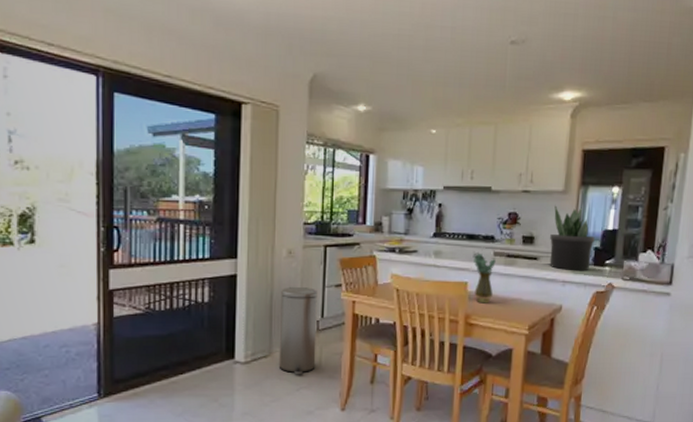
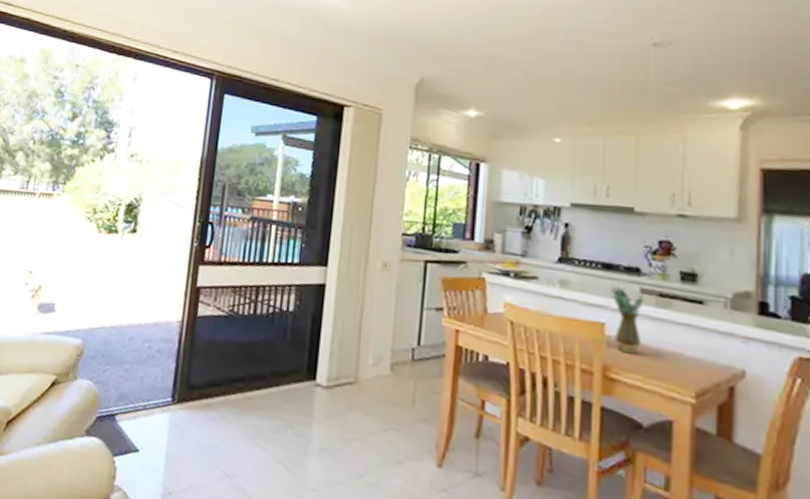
pedal bin: present [278,286,317,374] -> none [364,303,414,411]
planter: present [549,205,595,271] -> none [721,236,789,327]

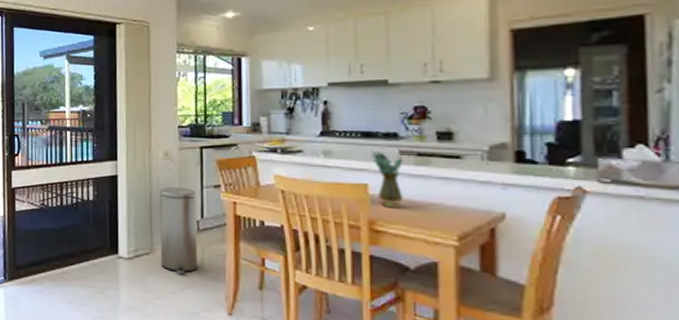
pedal bin: none [364,303,414,411] -> present [159,186,198,273]

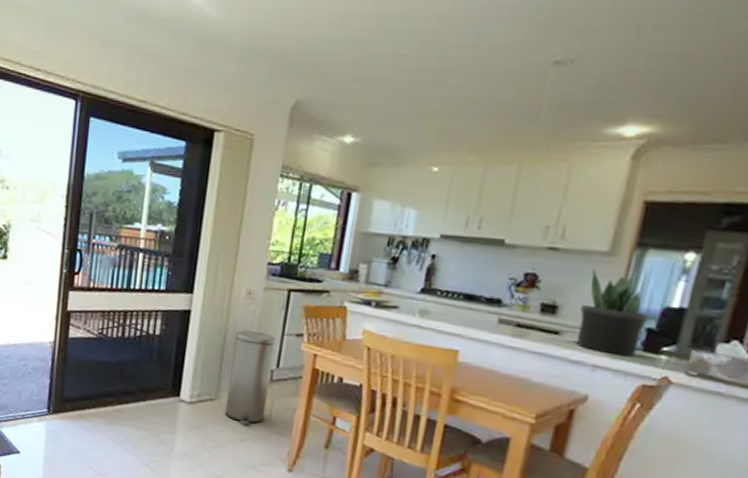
vase: present [371,150,403,208] -> none [466,315,501,379]
planter: none [476,95,545,172] -> present [576,269,649,357]

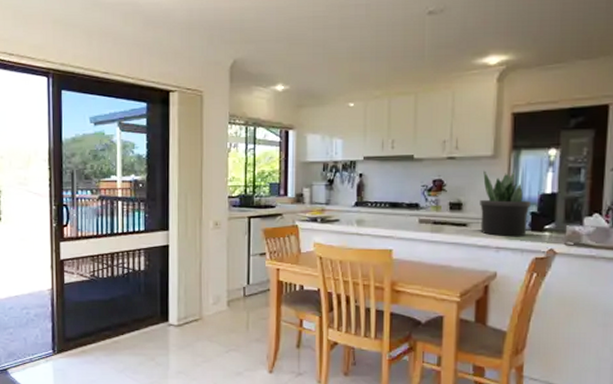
pedal bin: present [224,329,275,424] -> none [208,255,243,337]

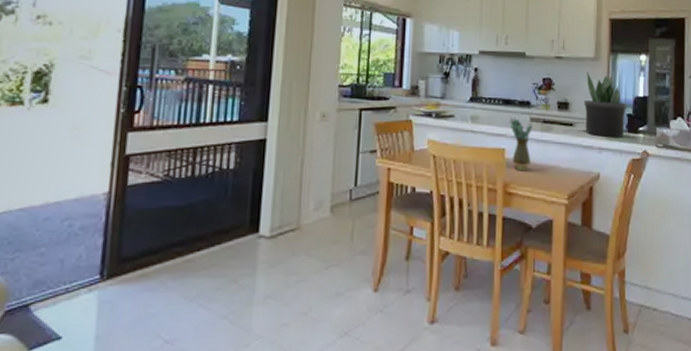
vase: none [396,219,421,271] -> present [509,117,532,171]

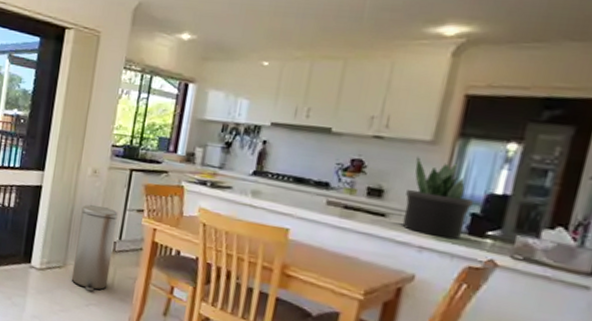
pedal bin: none [307,152,351,250] -> present [71,204,118,291]
vase: present [509,117,532,171] -> none [296,196,329,257]

